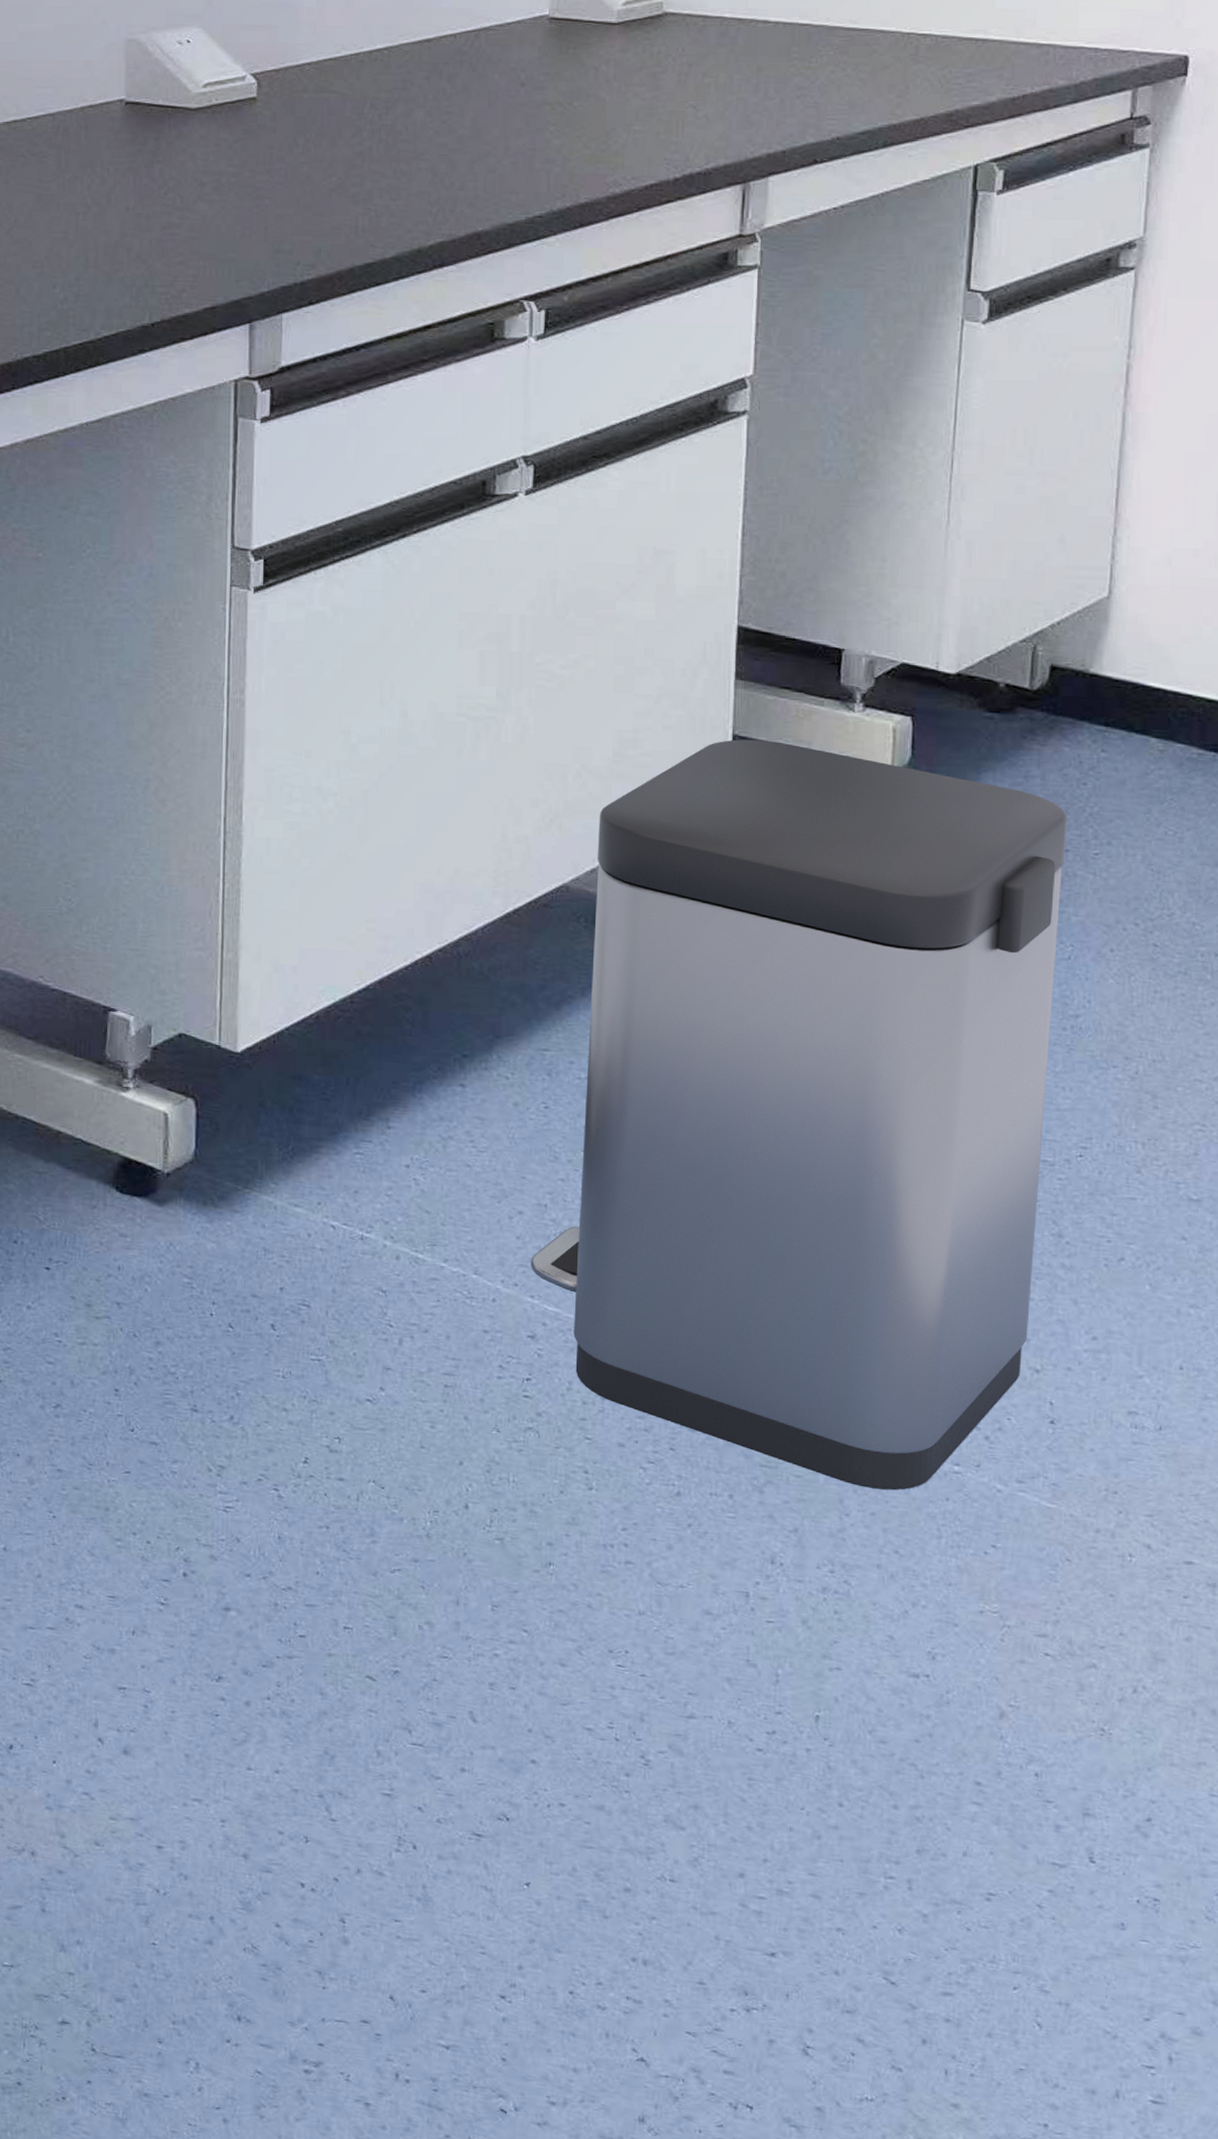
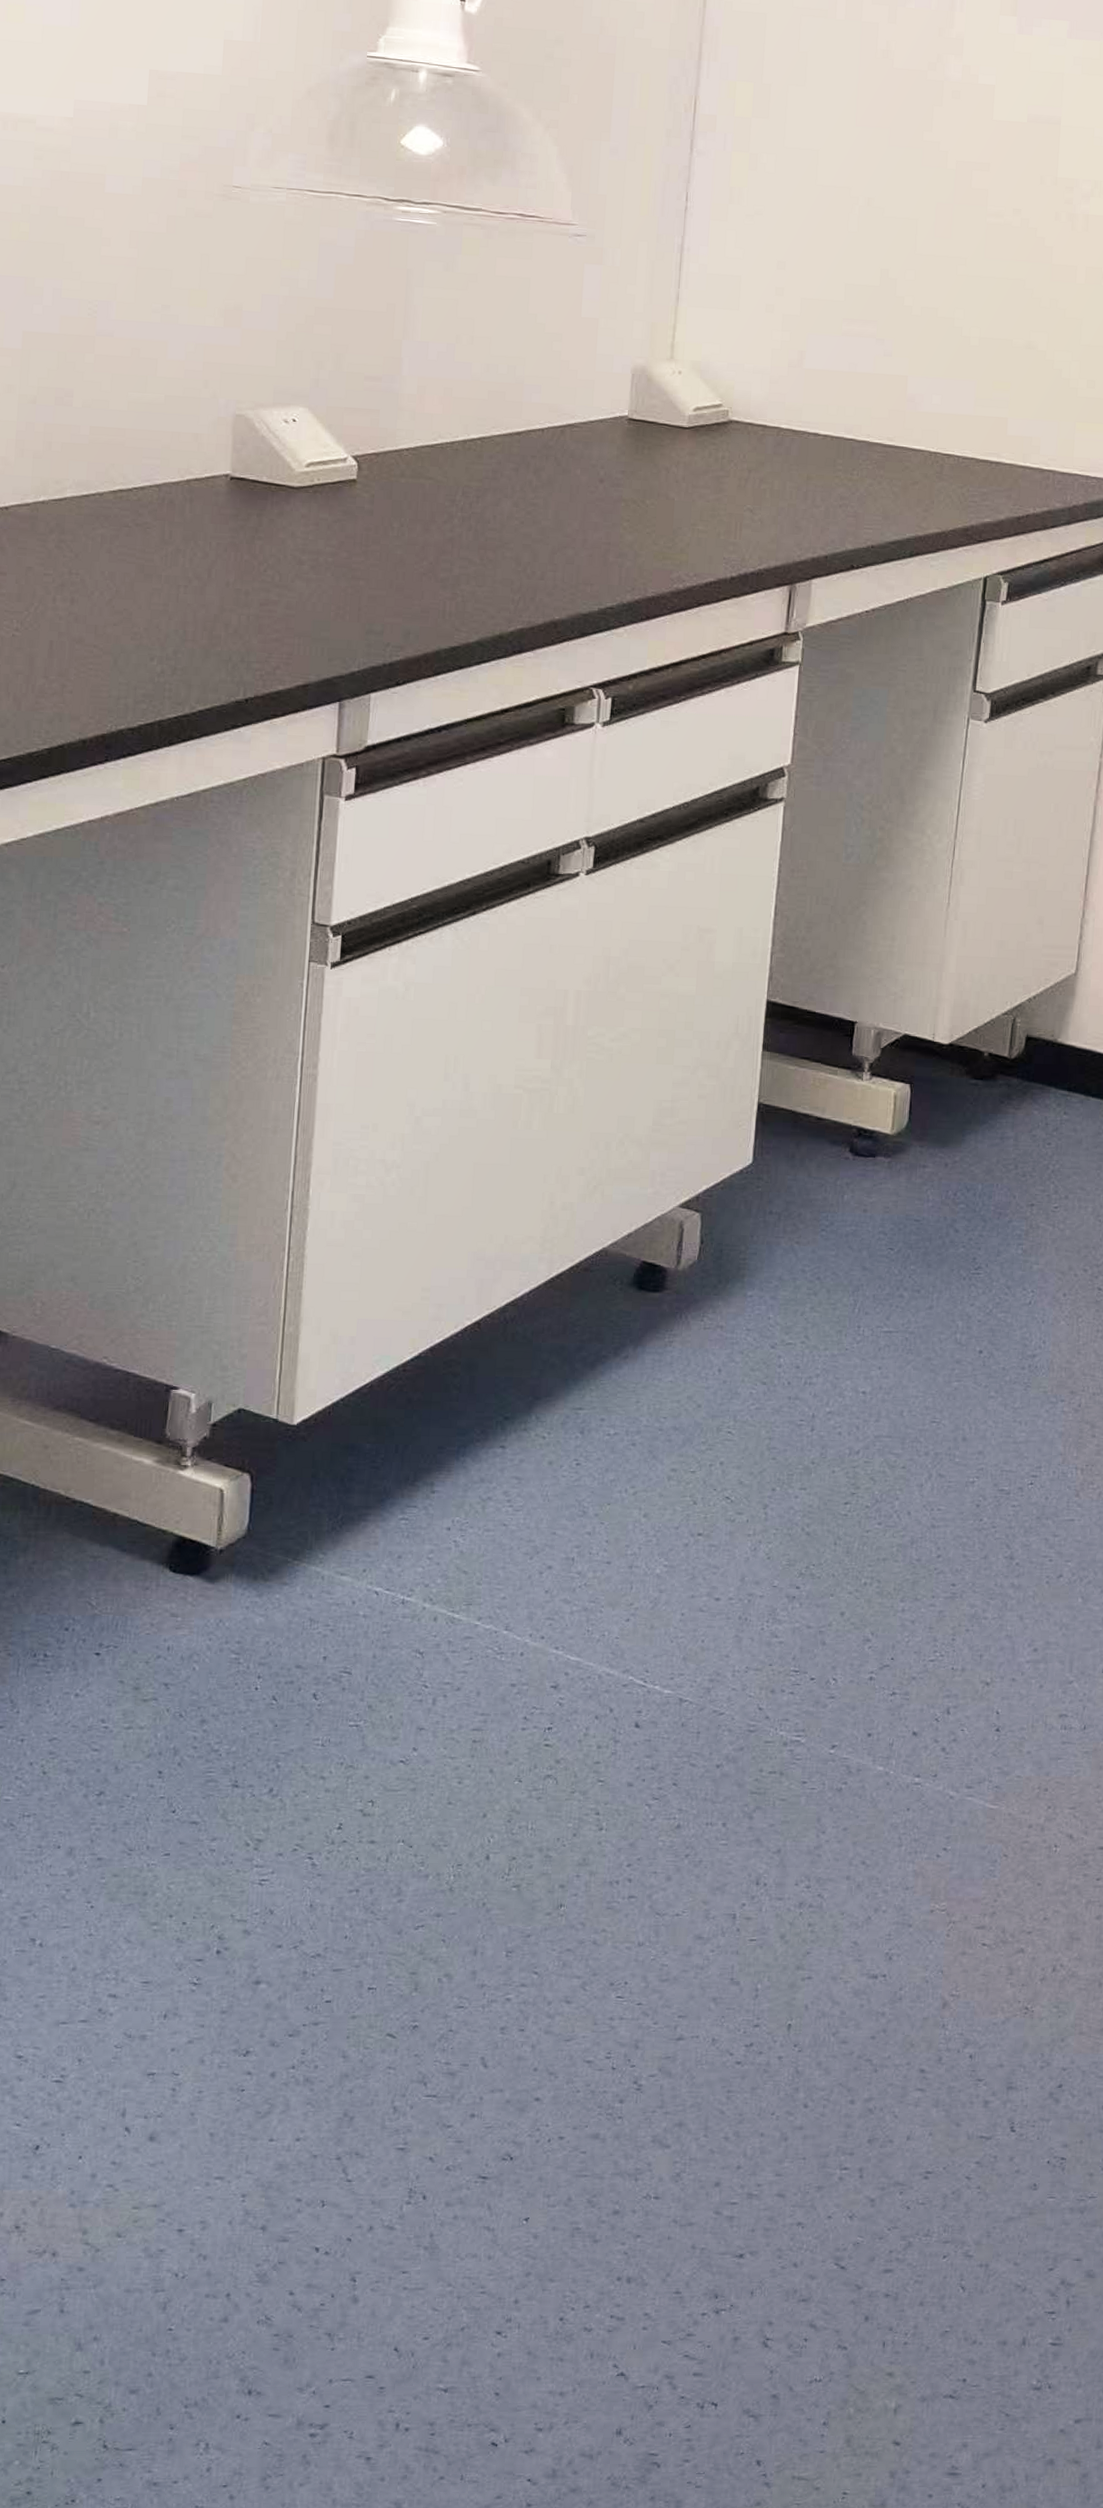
pedal bin: present [531,739,1068,1491] -> none [557,1107,1034,1805]

